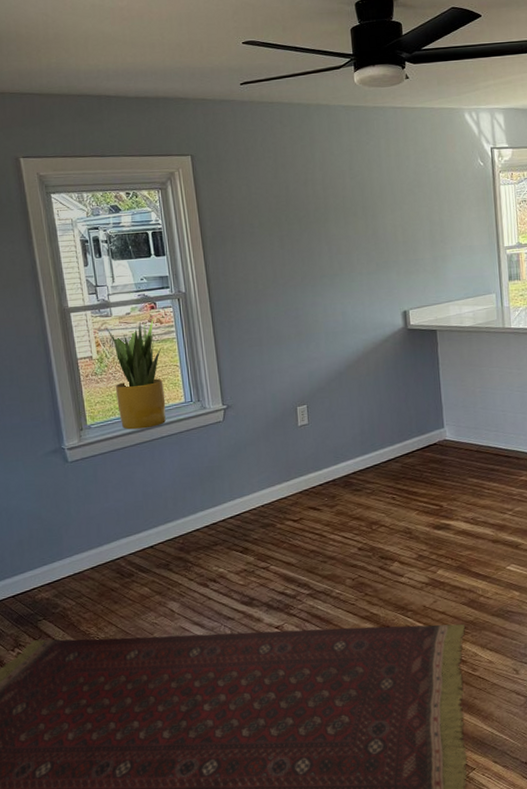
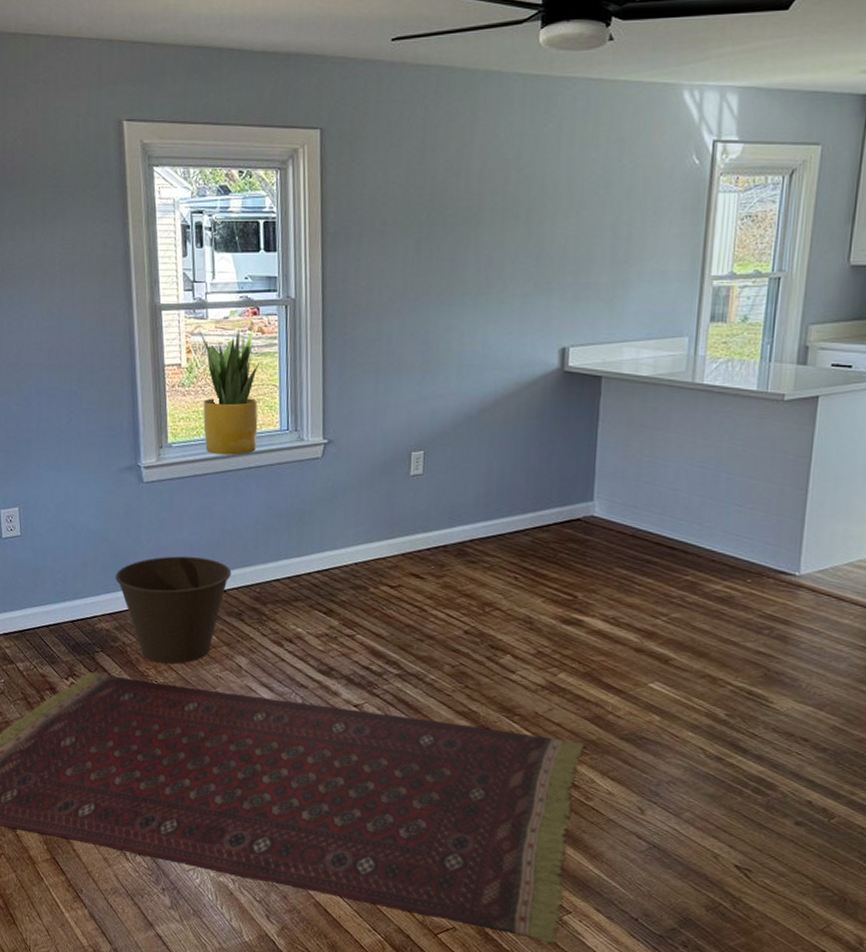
basket: none [50,520,156,621] -> present [115,556,232,665]

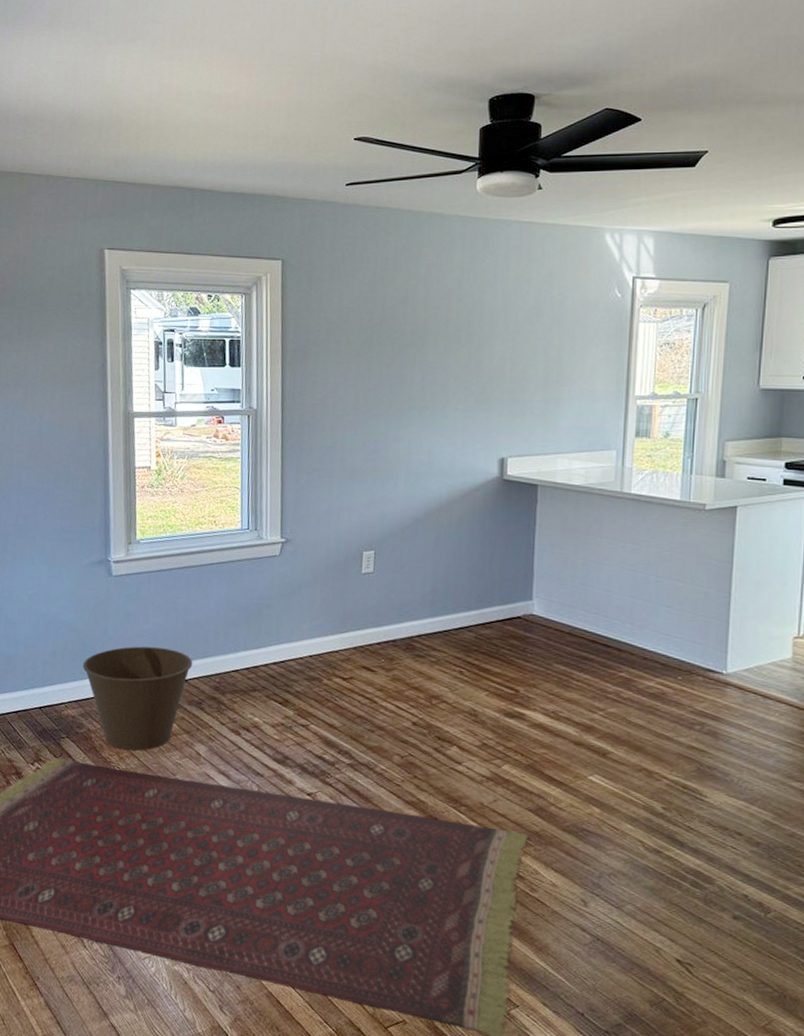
planter: present [198,325,260,456] -> none [168,433,224,552]

